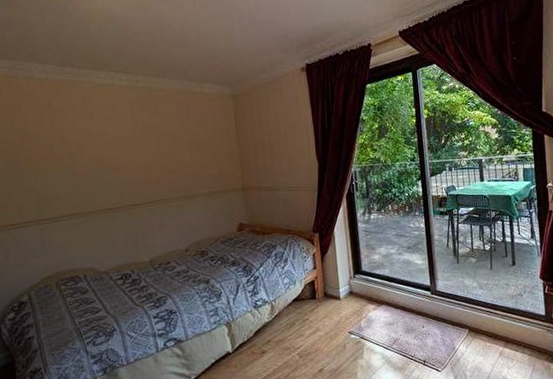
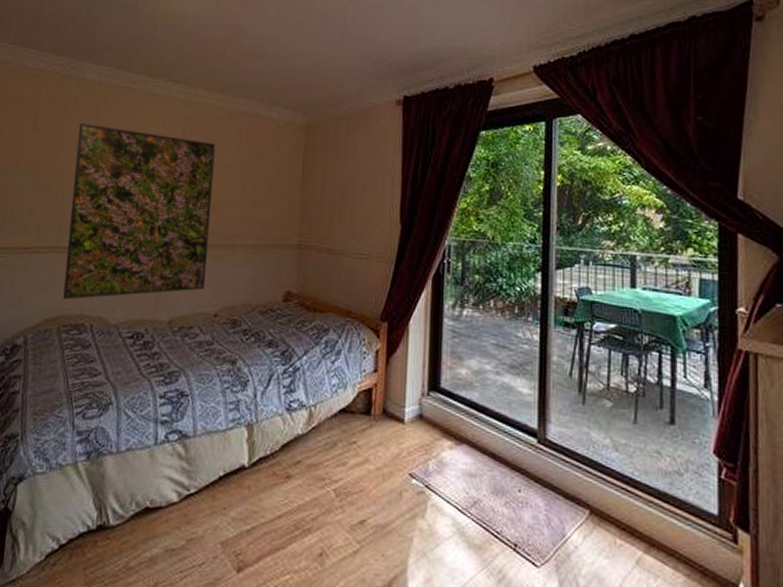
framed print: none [36,115,174,260] -> present [63,123,216,300]

